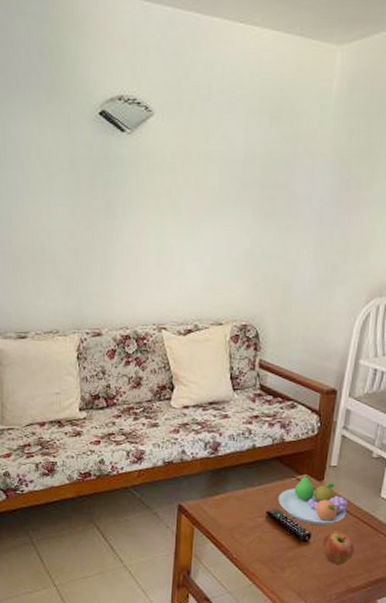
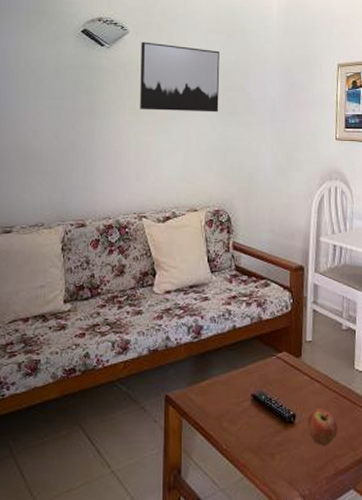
wall art: none [164,126,261,214] -> present [140,42,220,113]
fruit bowl: present [278,475,348,526] -> none [261,352,326,405]

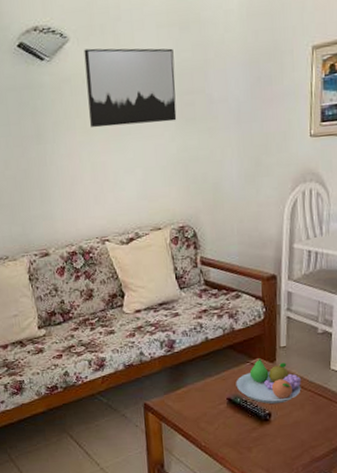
fruit bowl: none [261,352,326,405] -> present [236,358,301,404]
apple: present [308,410,338,447] -> none [283,407,313,439]

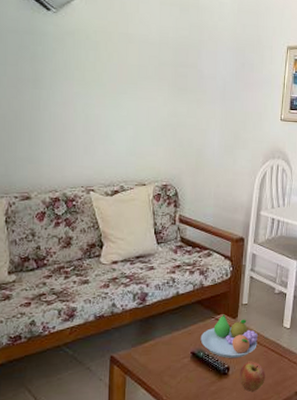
wall art: present [83,48,177,128] -> none [89,8,173,88]
apple: none [283,407,313,439] -> present [240,362,265,392]

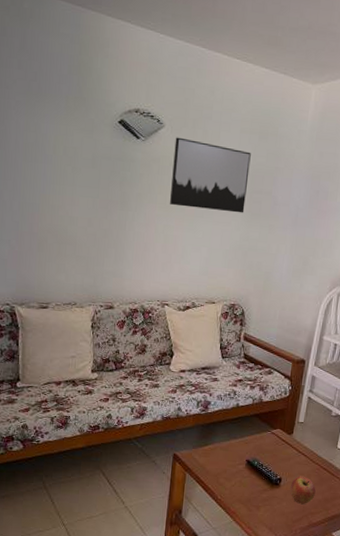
wall art: none [89,8,173,88] -> present [170,137,251,213]
fruit bowl: present [200,314,258,359] -> none [256,429,311,472]

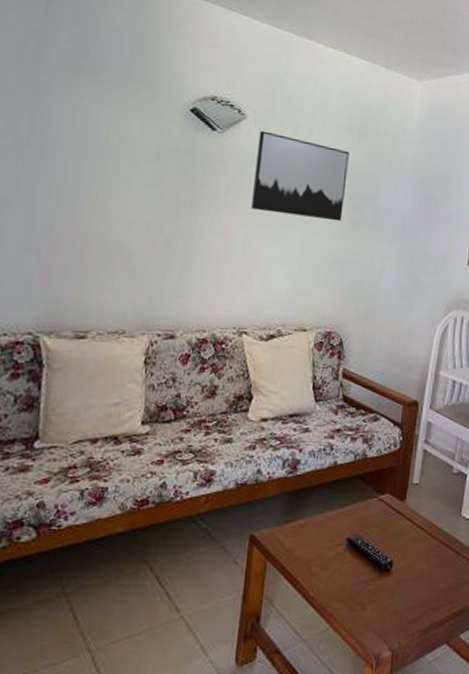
apple: present [290,476,316,505] -> none [404,558,437,598]

